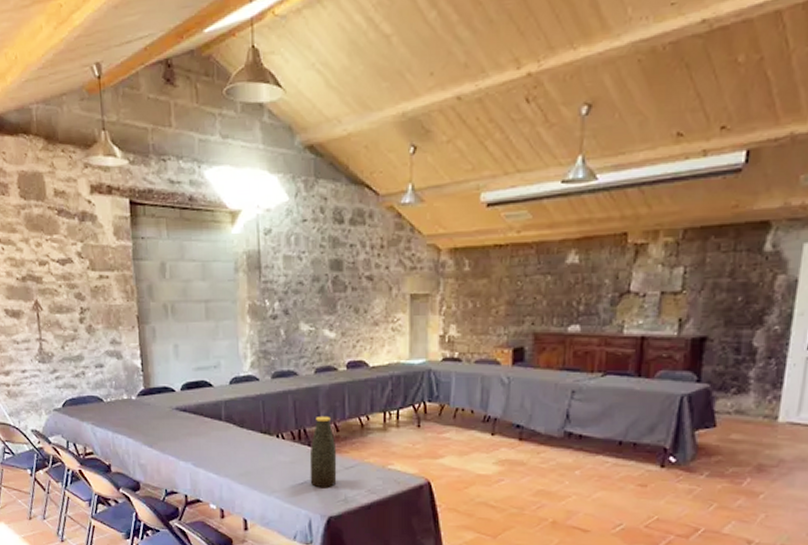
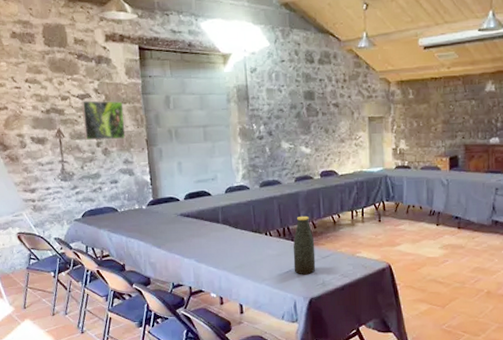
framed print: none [62,266,113,315] -> present [82,100,126,140]

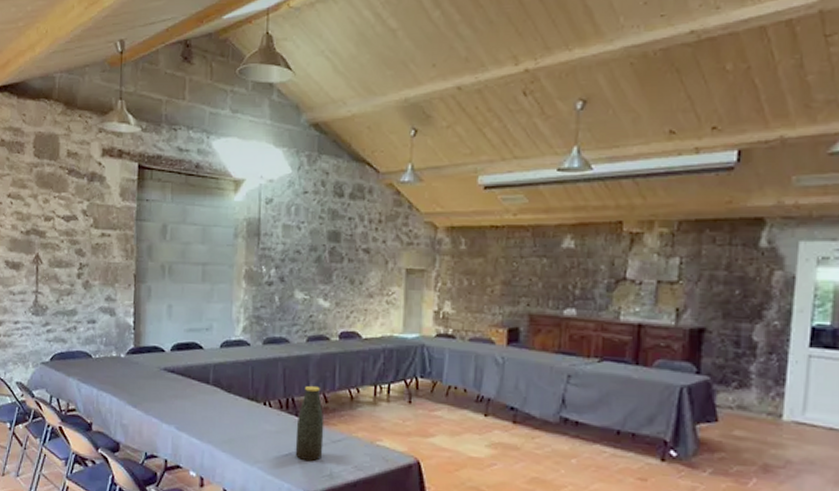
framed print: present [82,100,126,140] -> none [65,223,113,272]

